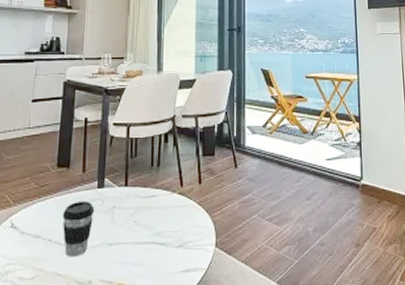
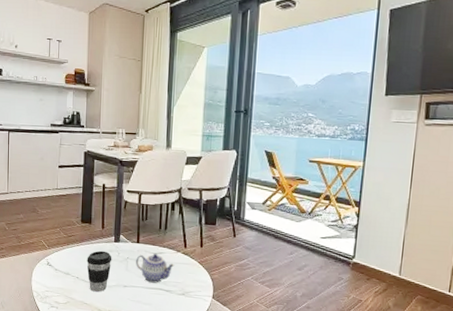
teapot: none [124,196,170,236] -> present [136,253,175,283]

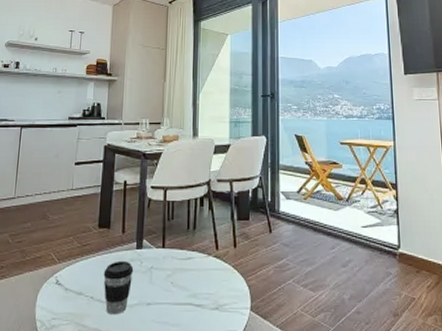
teapot: present [136,253,175,283] -> none [161,258,206,297]

